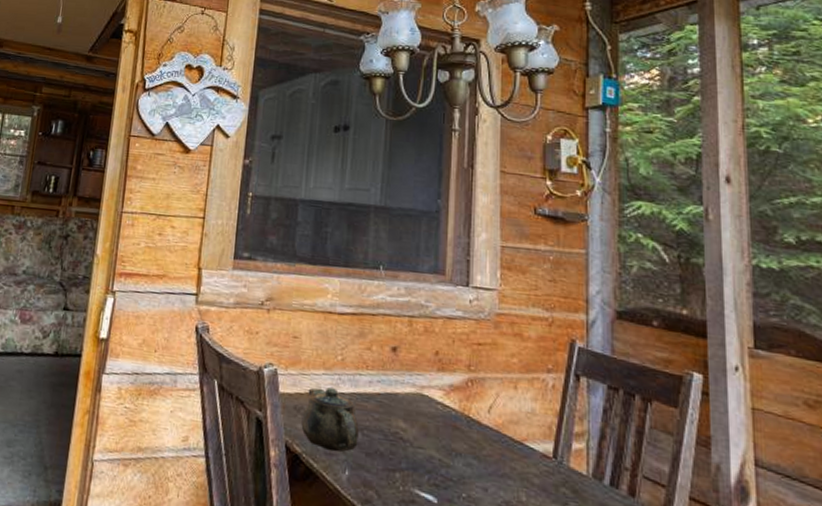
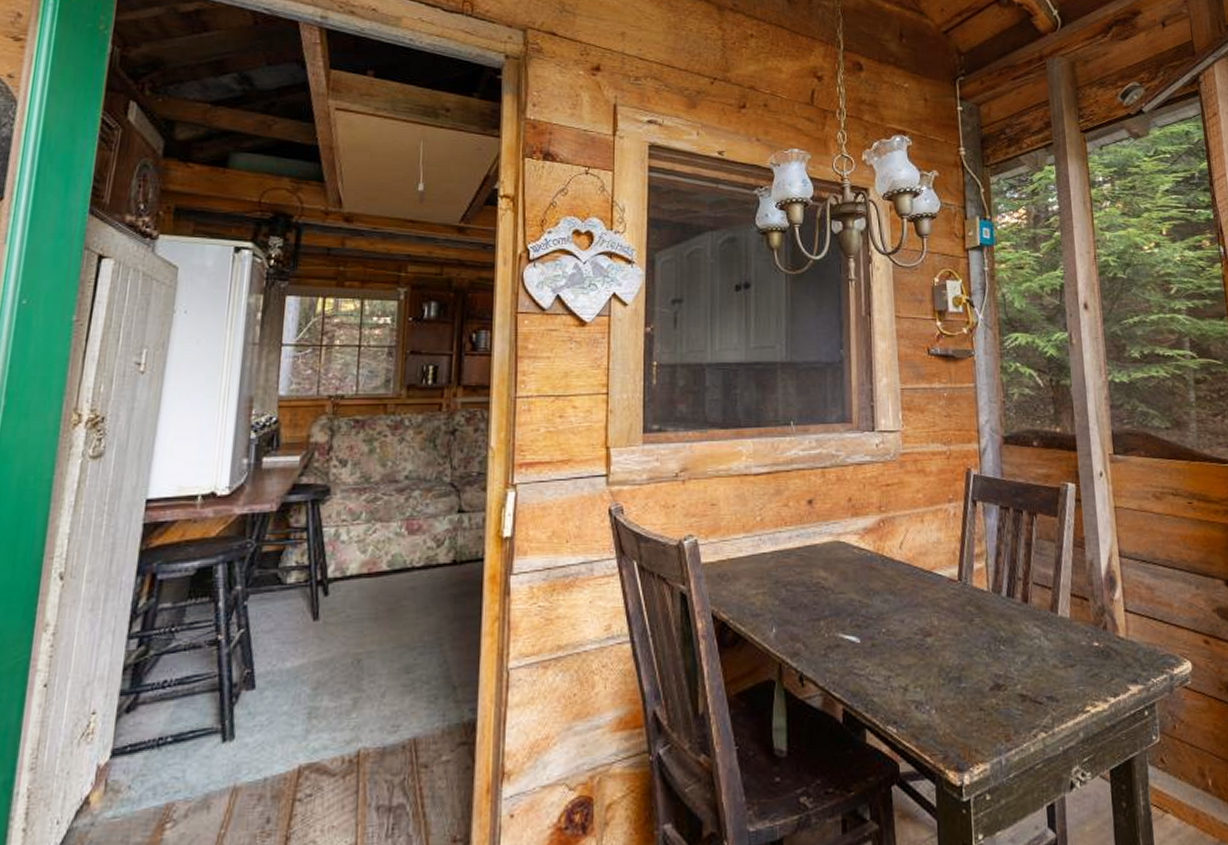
teapot: present [301,386,359,452] -> none [726,548,783,612]

